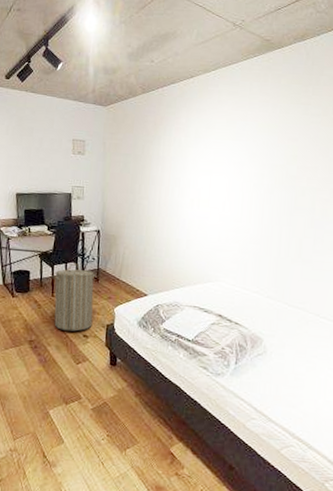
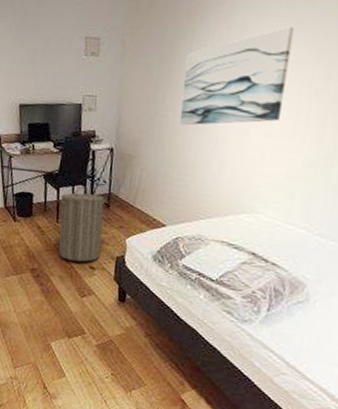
wall art: none [153,137,234,211] -> present [180,26,295,126]

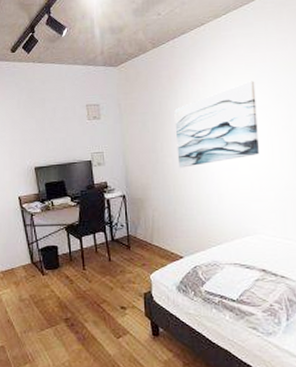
laundry hamper: present [57,186,106,262] -> none [81,232,129,304]

